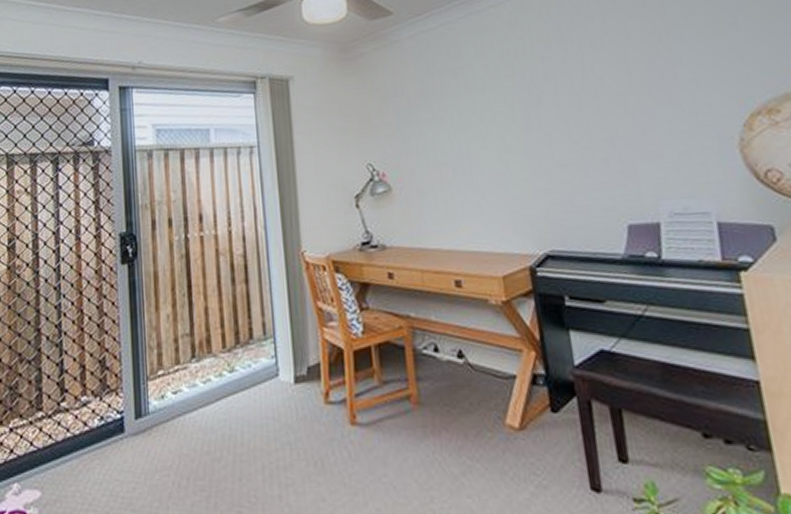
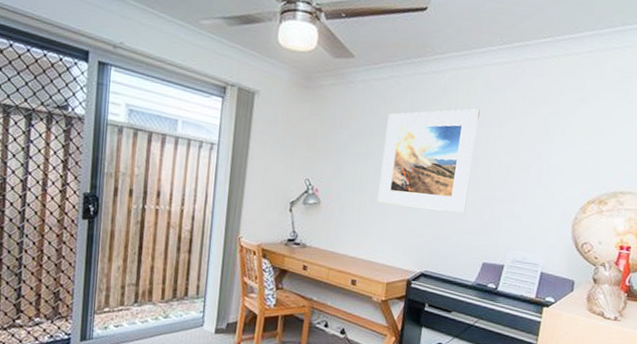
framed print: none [450,35,582,175] -> present [378,109,480,213]

